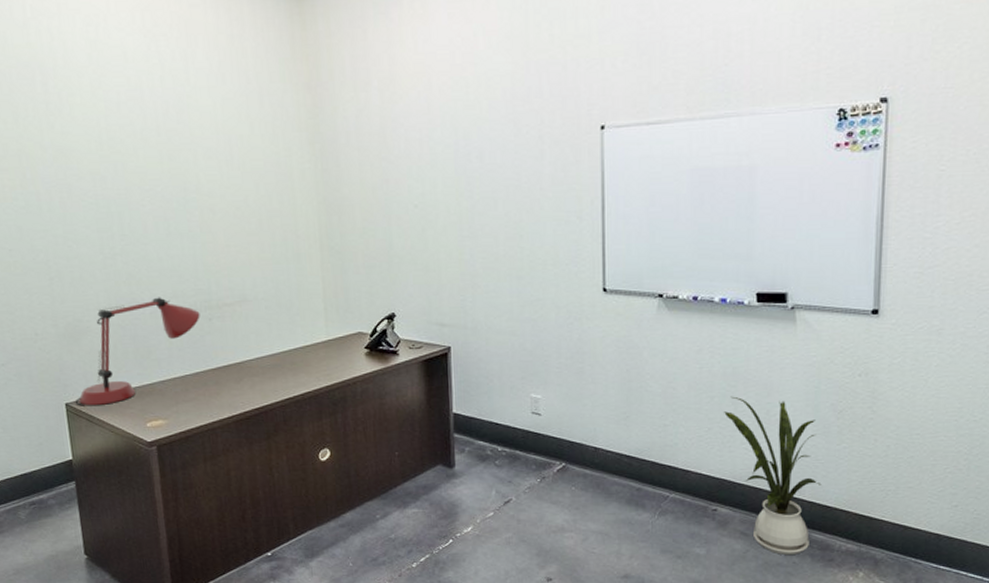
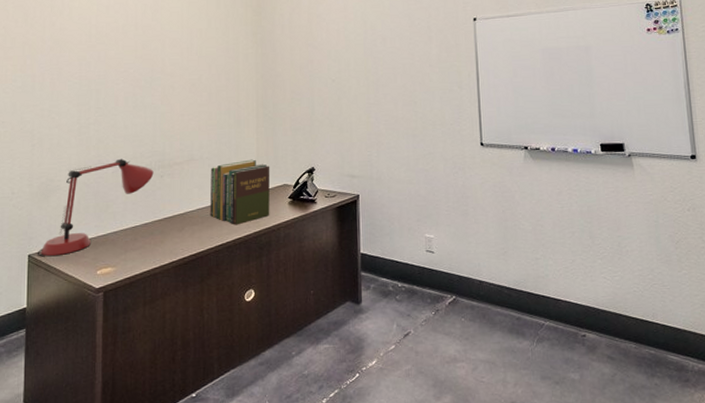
books: none [268,301,343,378] -> present [209,159,270,225]
house plant: present [724,396,822,556] -> none [584,231,670,378]

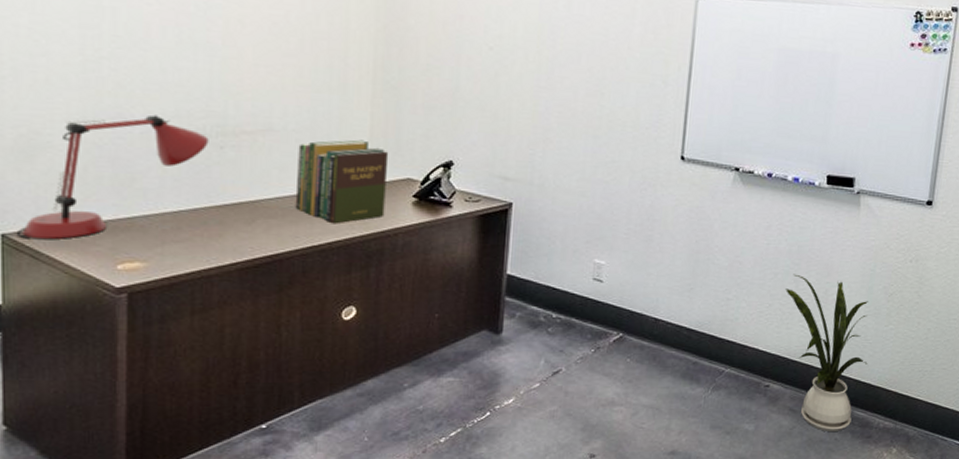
house plant: none [584,231,670,378] -> present [786,274,868,432]

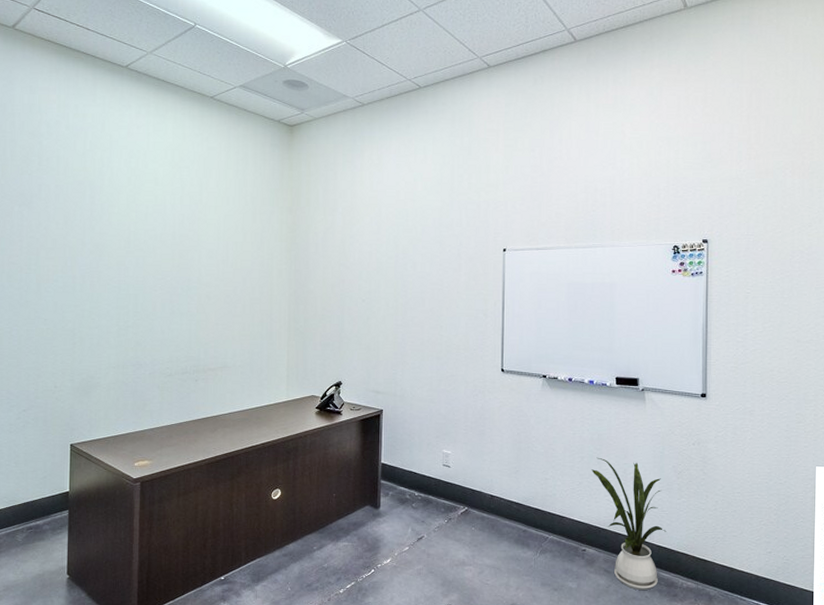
desk lamp: present [16,114,209,240] -> none [78,361,189,447]
books: present [295,139,389,224] -> none [241,370,300,430]

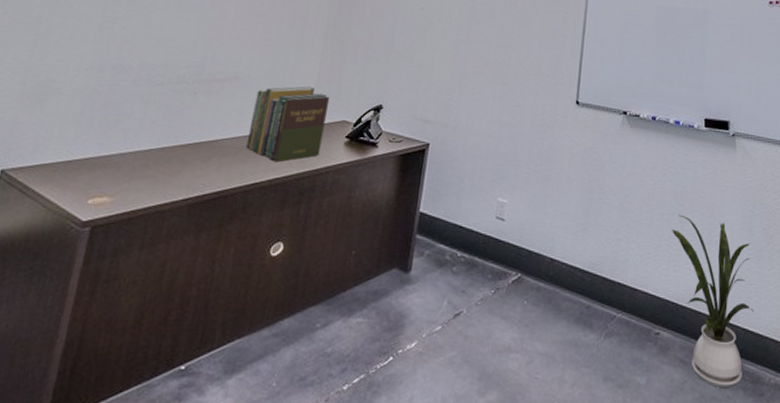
books: none [241,370,300,430] -> present [245,86,330,163]

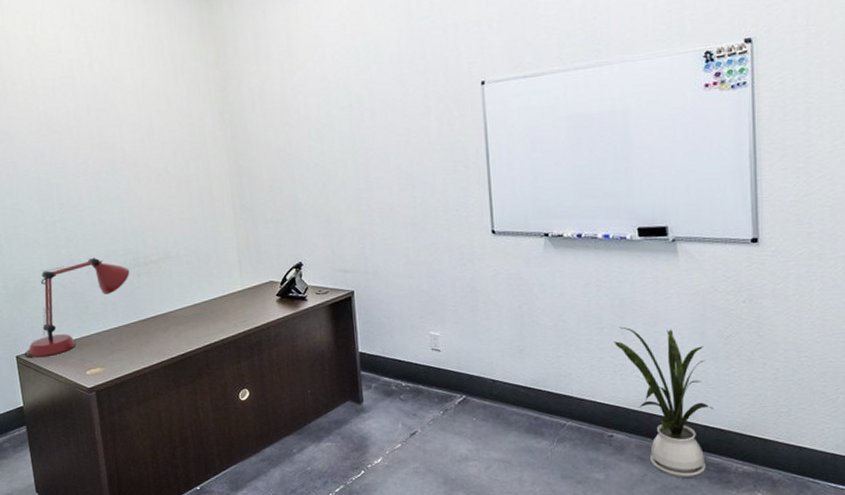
desk lamp: none [12,65,187,176] -> present [24,257,130,358]
books: present [245,86,330,163] -> none [189,255,258,325]

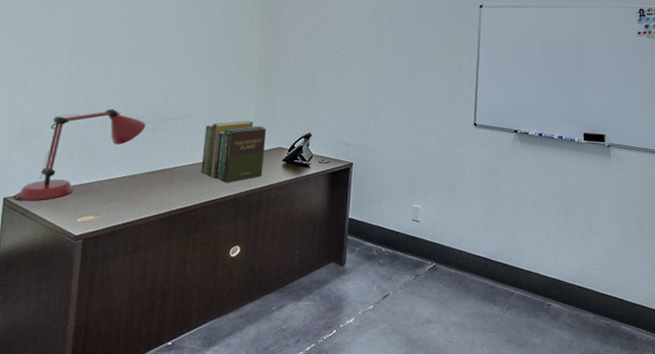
books: none [189,255,258,325] -> present [201,120,267,183]
house plant: present [614,326,714,479] -> none [558,212,628,345]

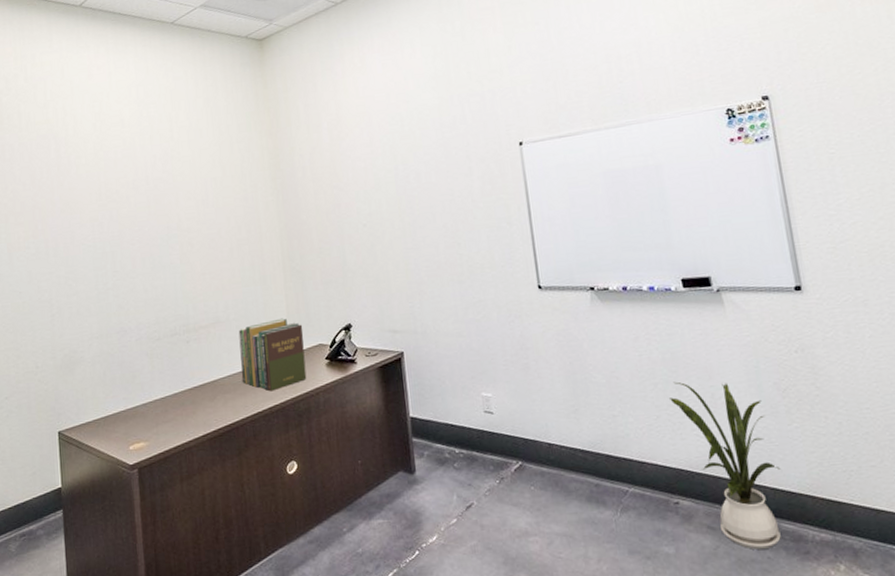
desk lamp: present [13,108,146,201] -> none [66,324,179,434]
house plant: none [558,212,628,345] -> present [670,381,781,550]

